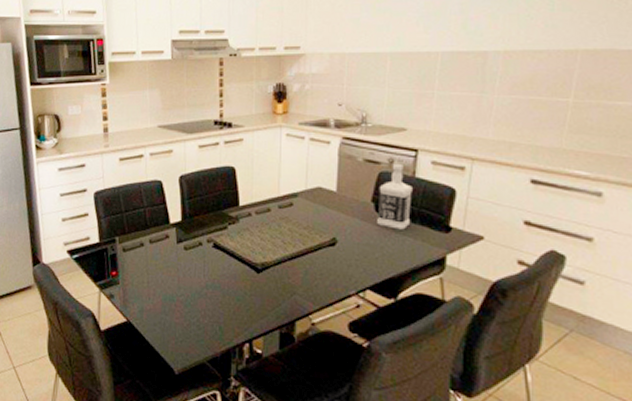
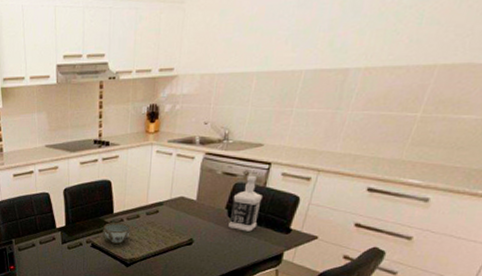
bowl: none [227,216,262,244] -> present [103,222,132,244]

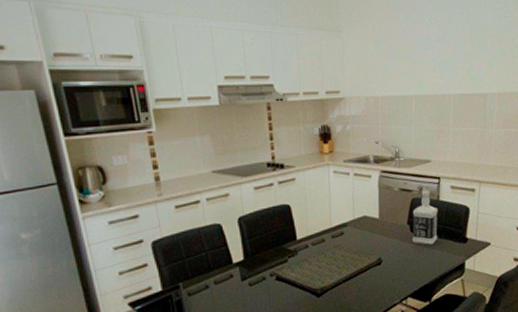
bowl: present [103,222,132,244] -> none [287,248,318,273]

